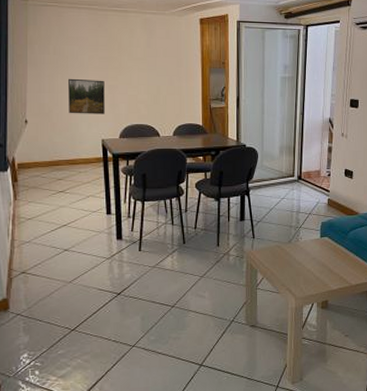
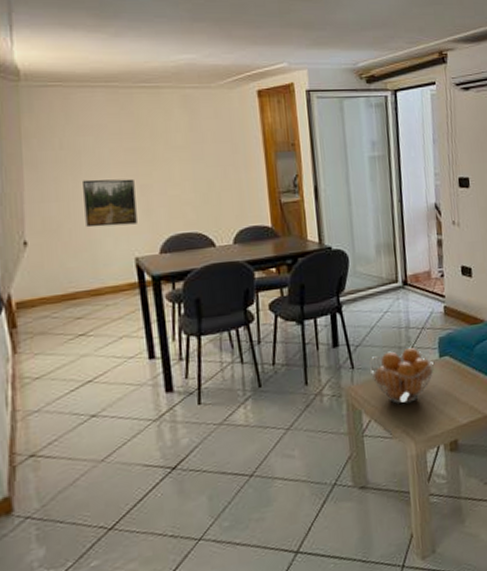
fruit basket: none [266,227,316,269] -> present [369,347,435,404]

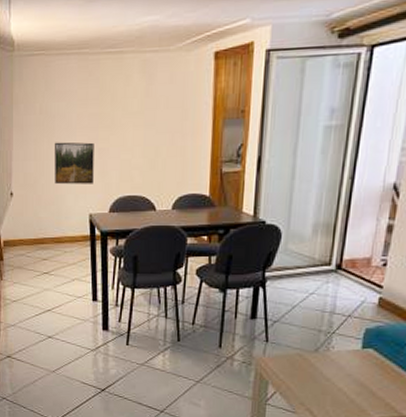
fruit basket: present [369,347,435,404] -> none [283,332,355,385]

